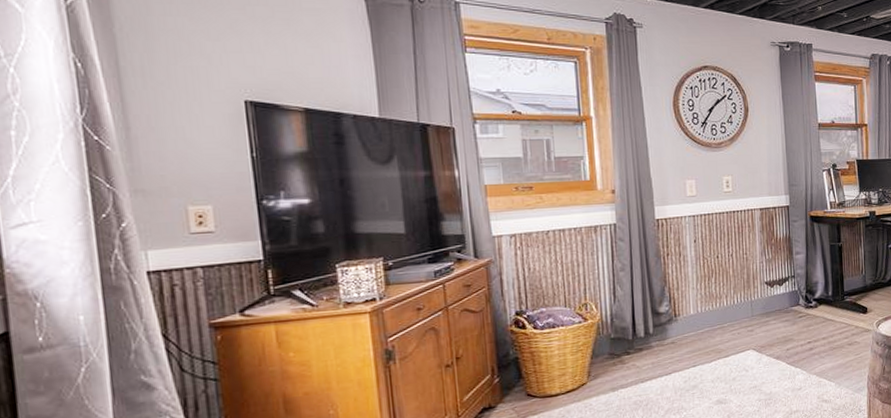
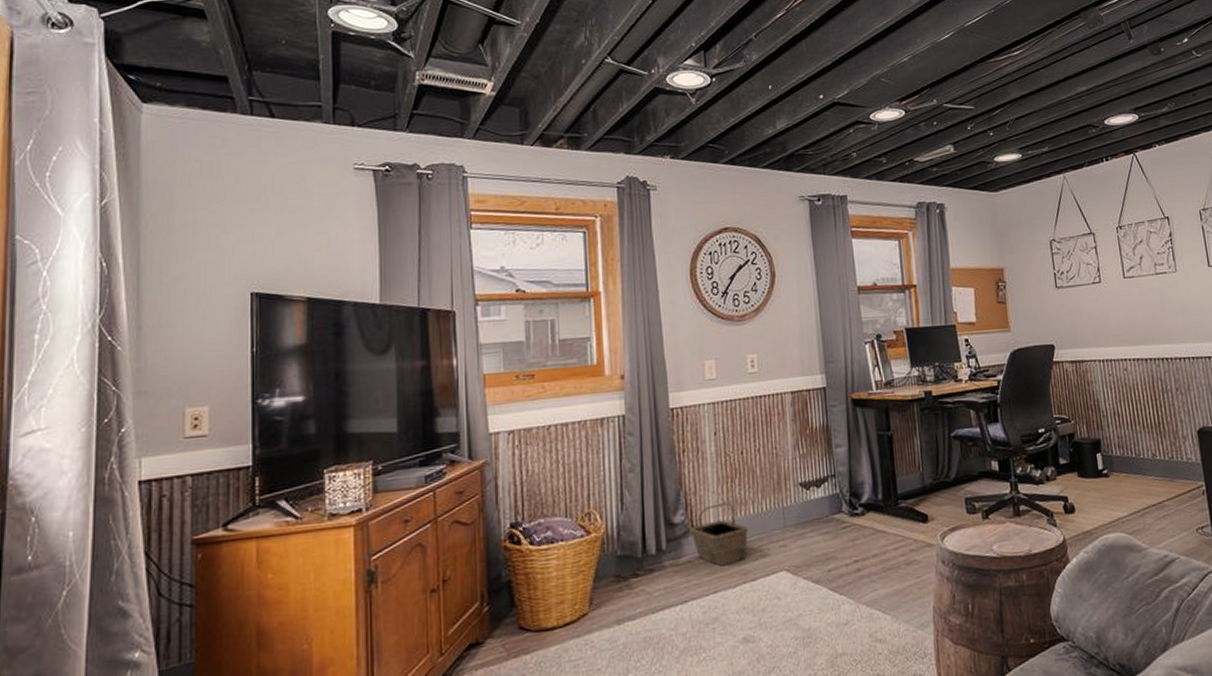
basket: none [673,296,722,347] -> present [690,502,748,567]

